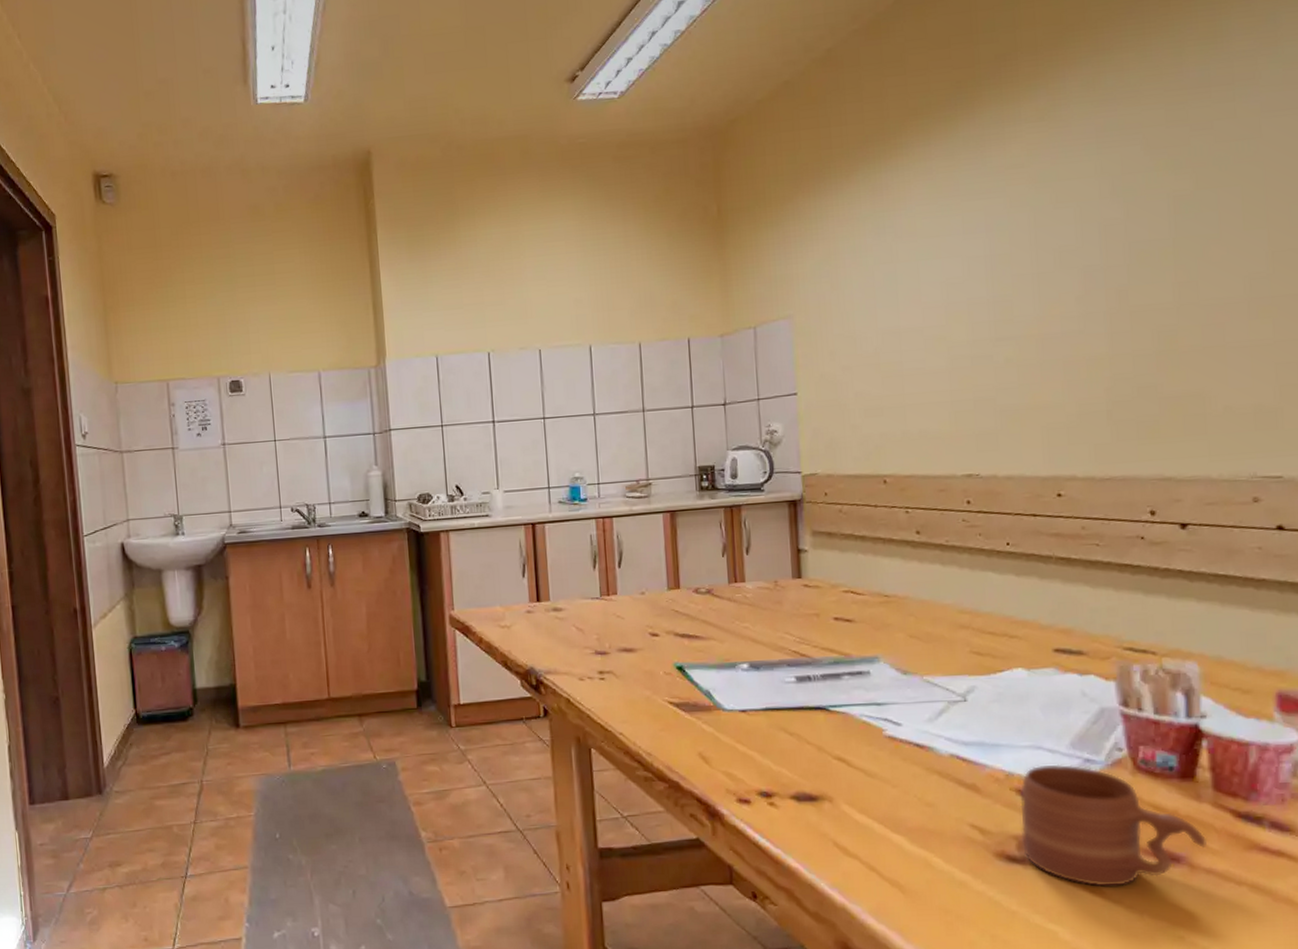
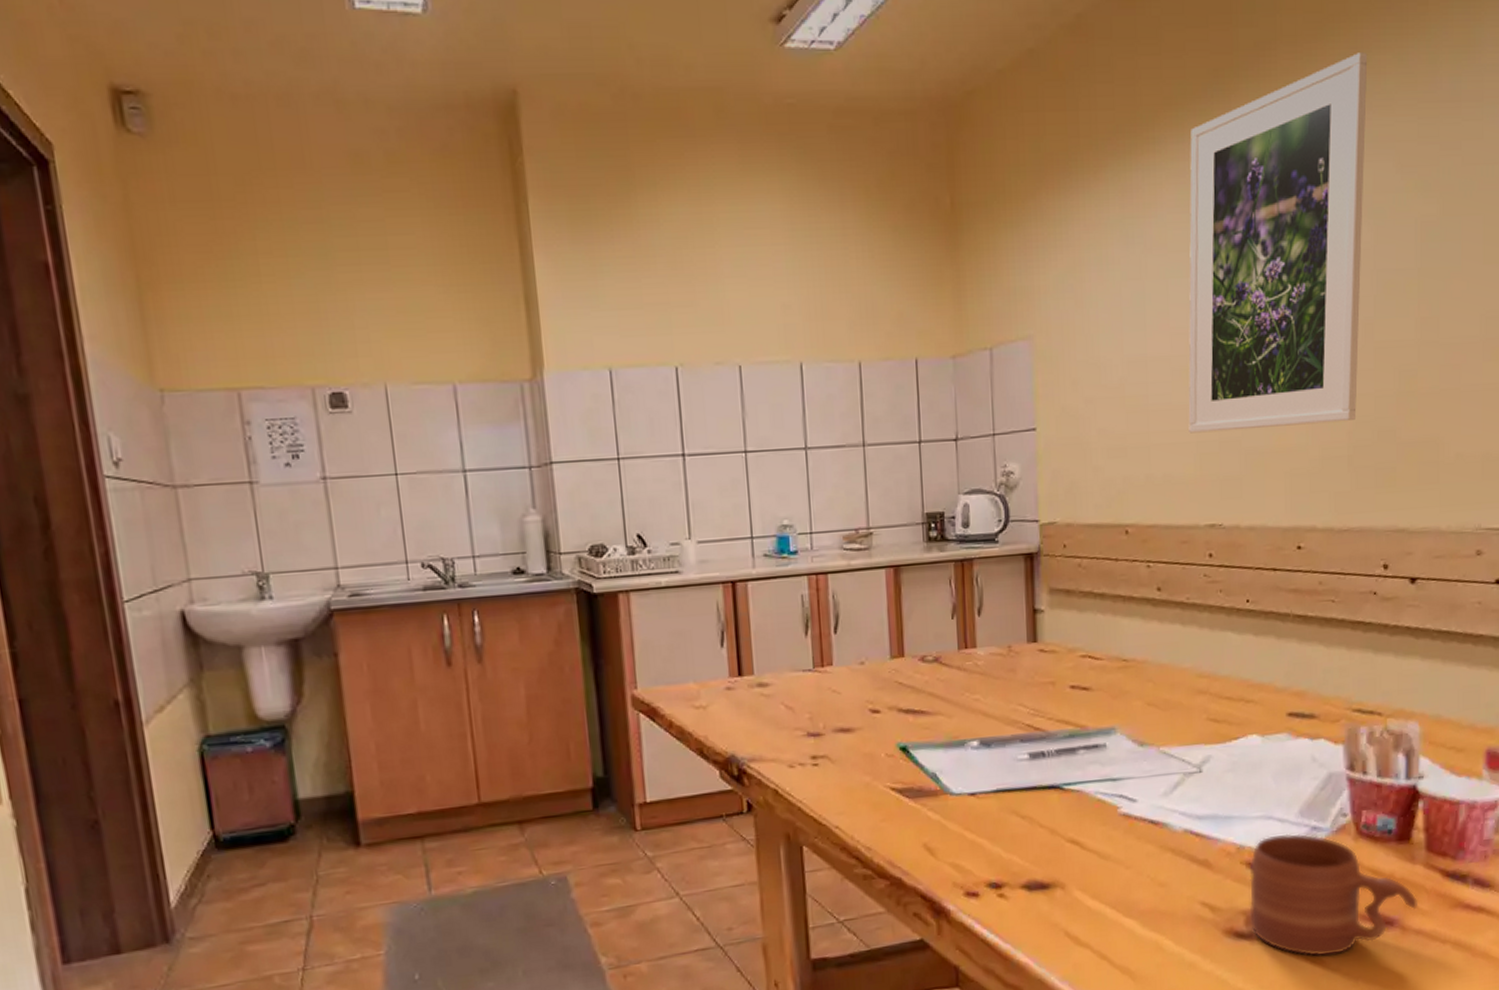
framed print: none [936,53,1114,394] -> present [1188,52,1368,434]

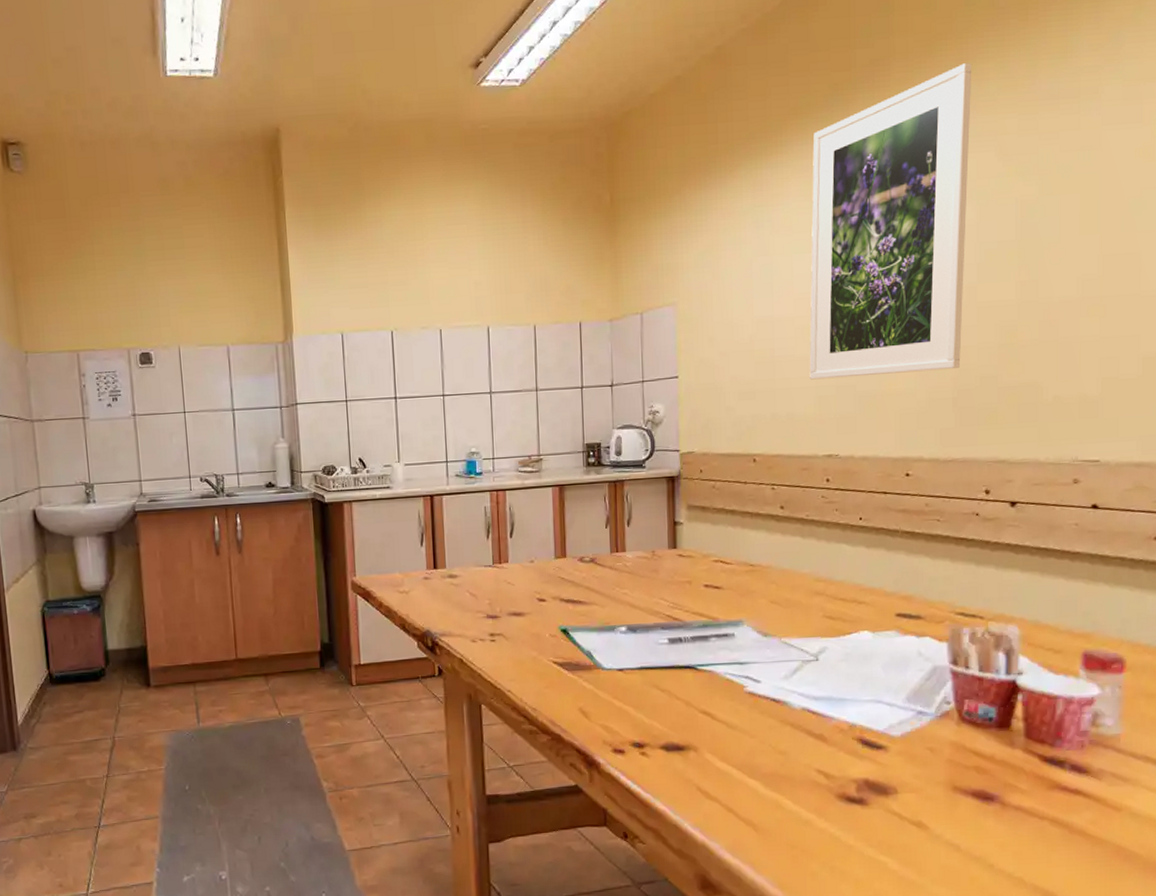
mug: present [1250,833,1417,956] -> none [861,716,1017,823]

